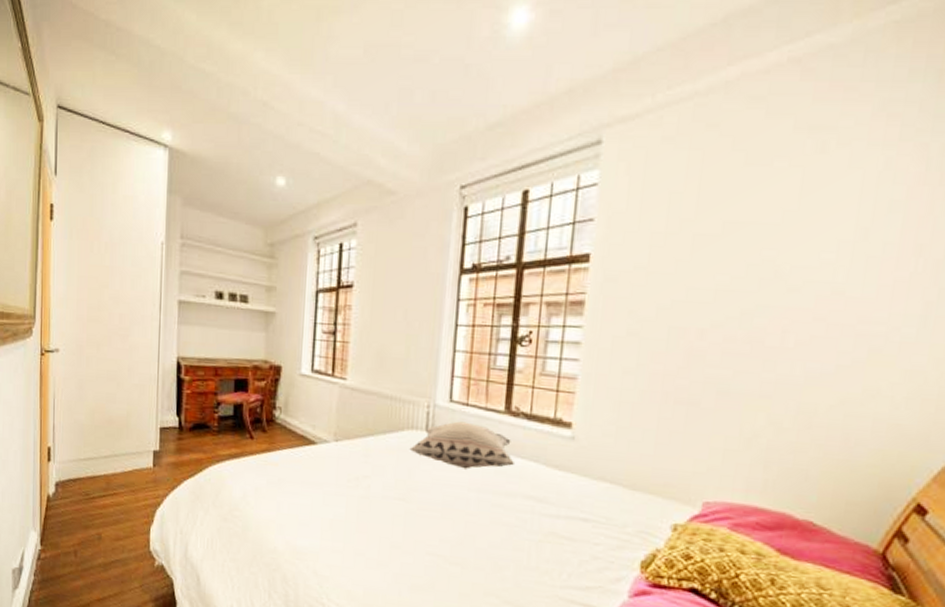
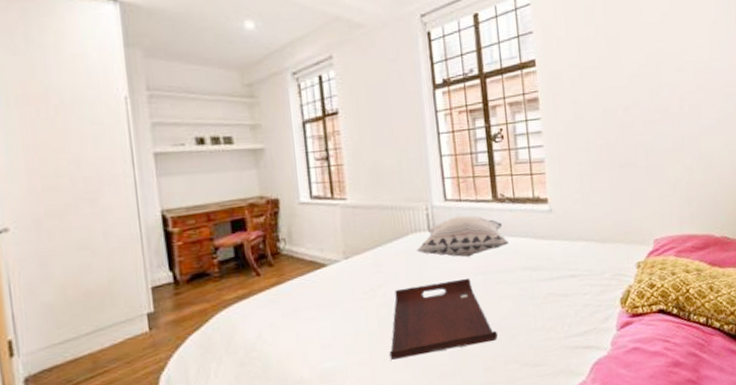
serving tray: none [363,484,482,567] -> present [389,278,498,360]

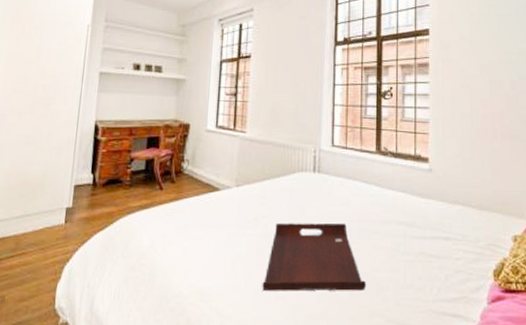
decorative pillow: present [416,215,508,257] -> none [300,162,386,203]

